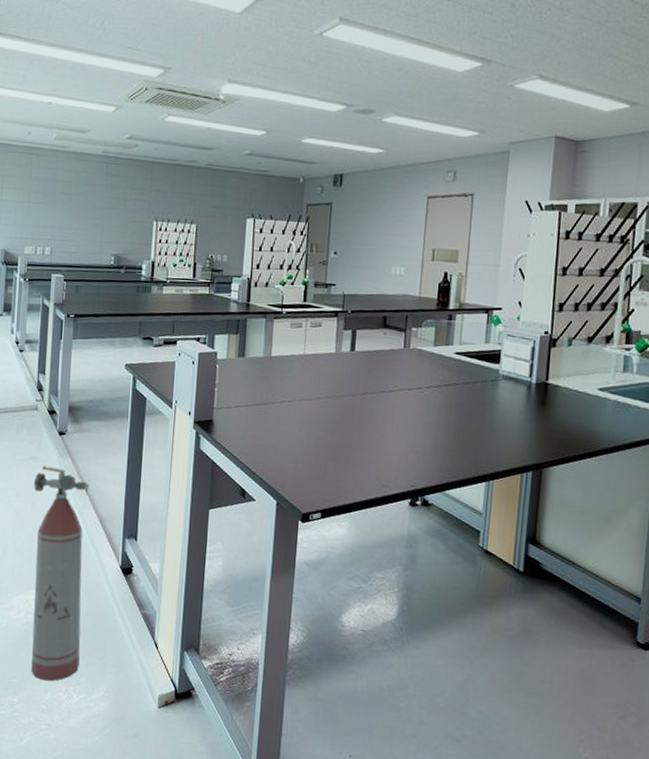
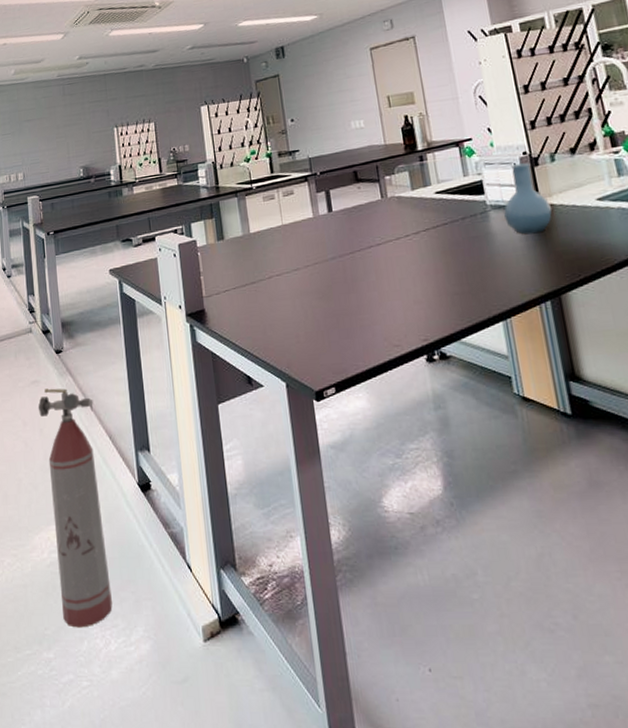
flask: none [512,341,557,409] -> present [504,163,553,235]

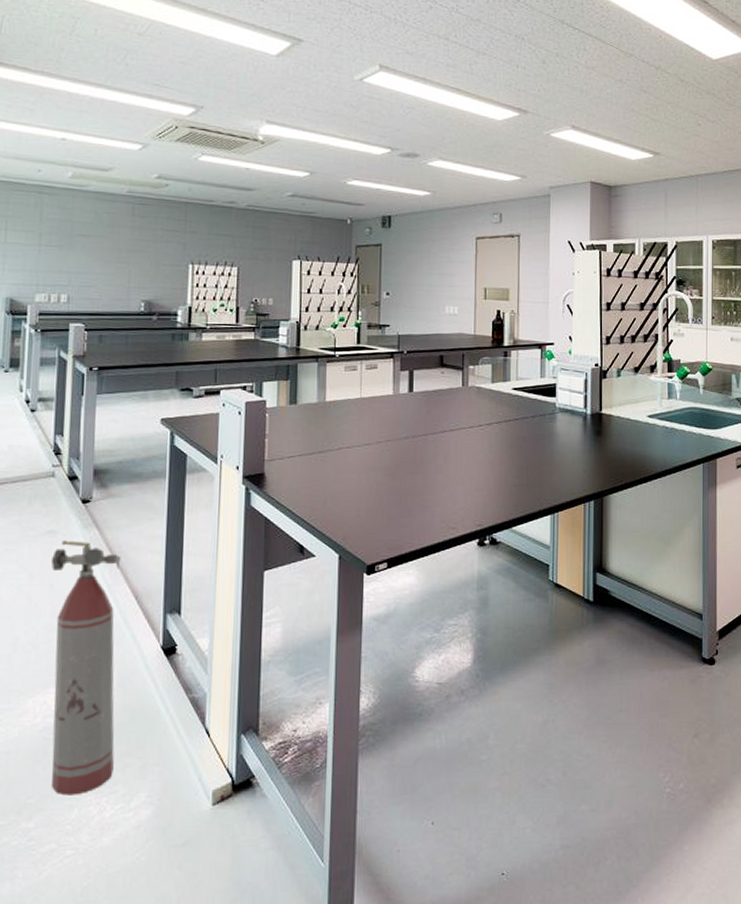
flask: present [504,163,553,235] -> none [569,374,610,439]

